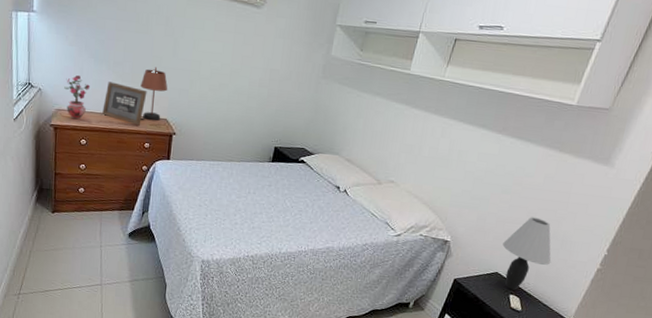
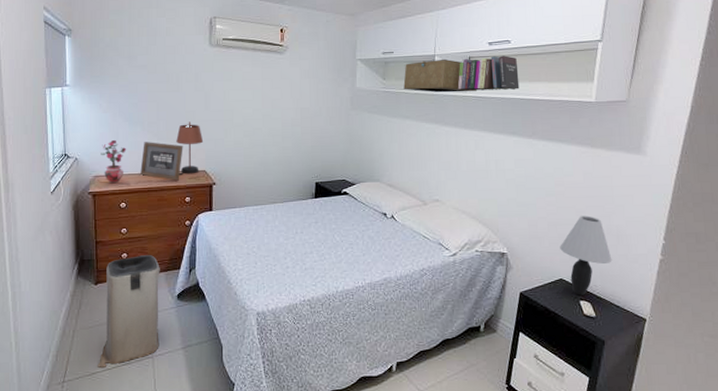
laundry basket: none [51,192,115,287] -> present [97,255,160,368]
decorative box: none [380,36,456,77] -> present [403,58,477,93]
books: none [436,40,505,82] -> present [457,55,520,91]

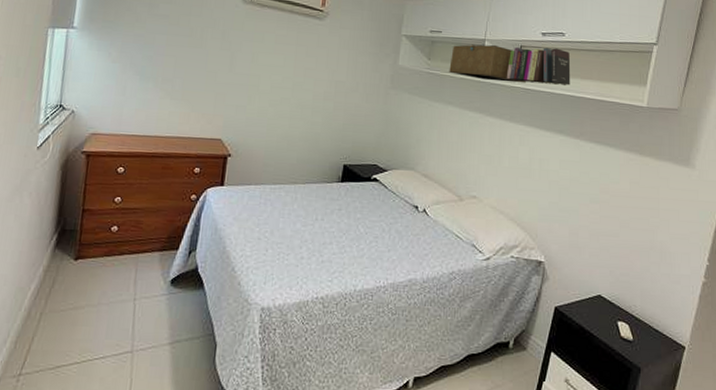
laundry basket: present [97,255,160,368] -> none [64,230,155,360]
potted plant: present [101,140,127,184] -> none [102,95,134,145]
picture frame: present [140,142,183,181] -> none [145,100,200,148]
table lamp: present [176,121,204,176] -> none [190,83,223,143]
table lamp: present [560,215,612,296] -> none [600,227,654,316]

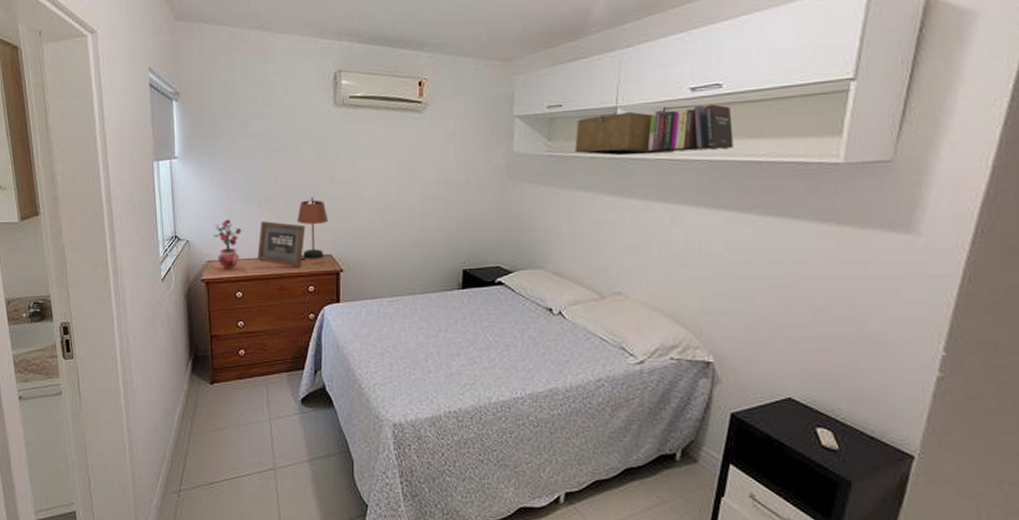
potted plant: none [102,95,134,145] -> present [213,220,242,270]
picture frame: none [145,100,200,148] -> present [257,221,306,267]
table lamp: none [190,83,223,143] -> present [297,197,329,261]

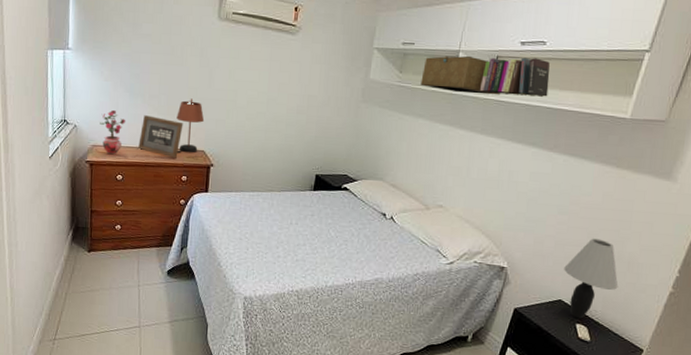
table lamp: none [788,316,865,421] -> present [564,238,618,319]

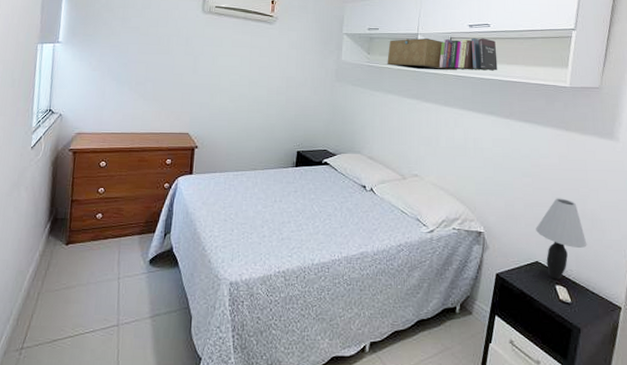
potted plant: present [100,110,126,155] -> none [85,98,112,142]
picture frame: present [138,115,184,158] -> none [123,102,169,142]
table lamp: present [176,98,205,154] -> none [162,84,189,137]

